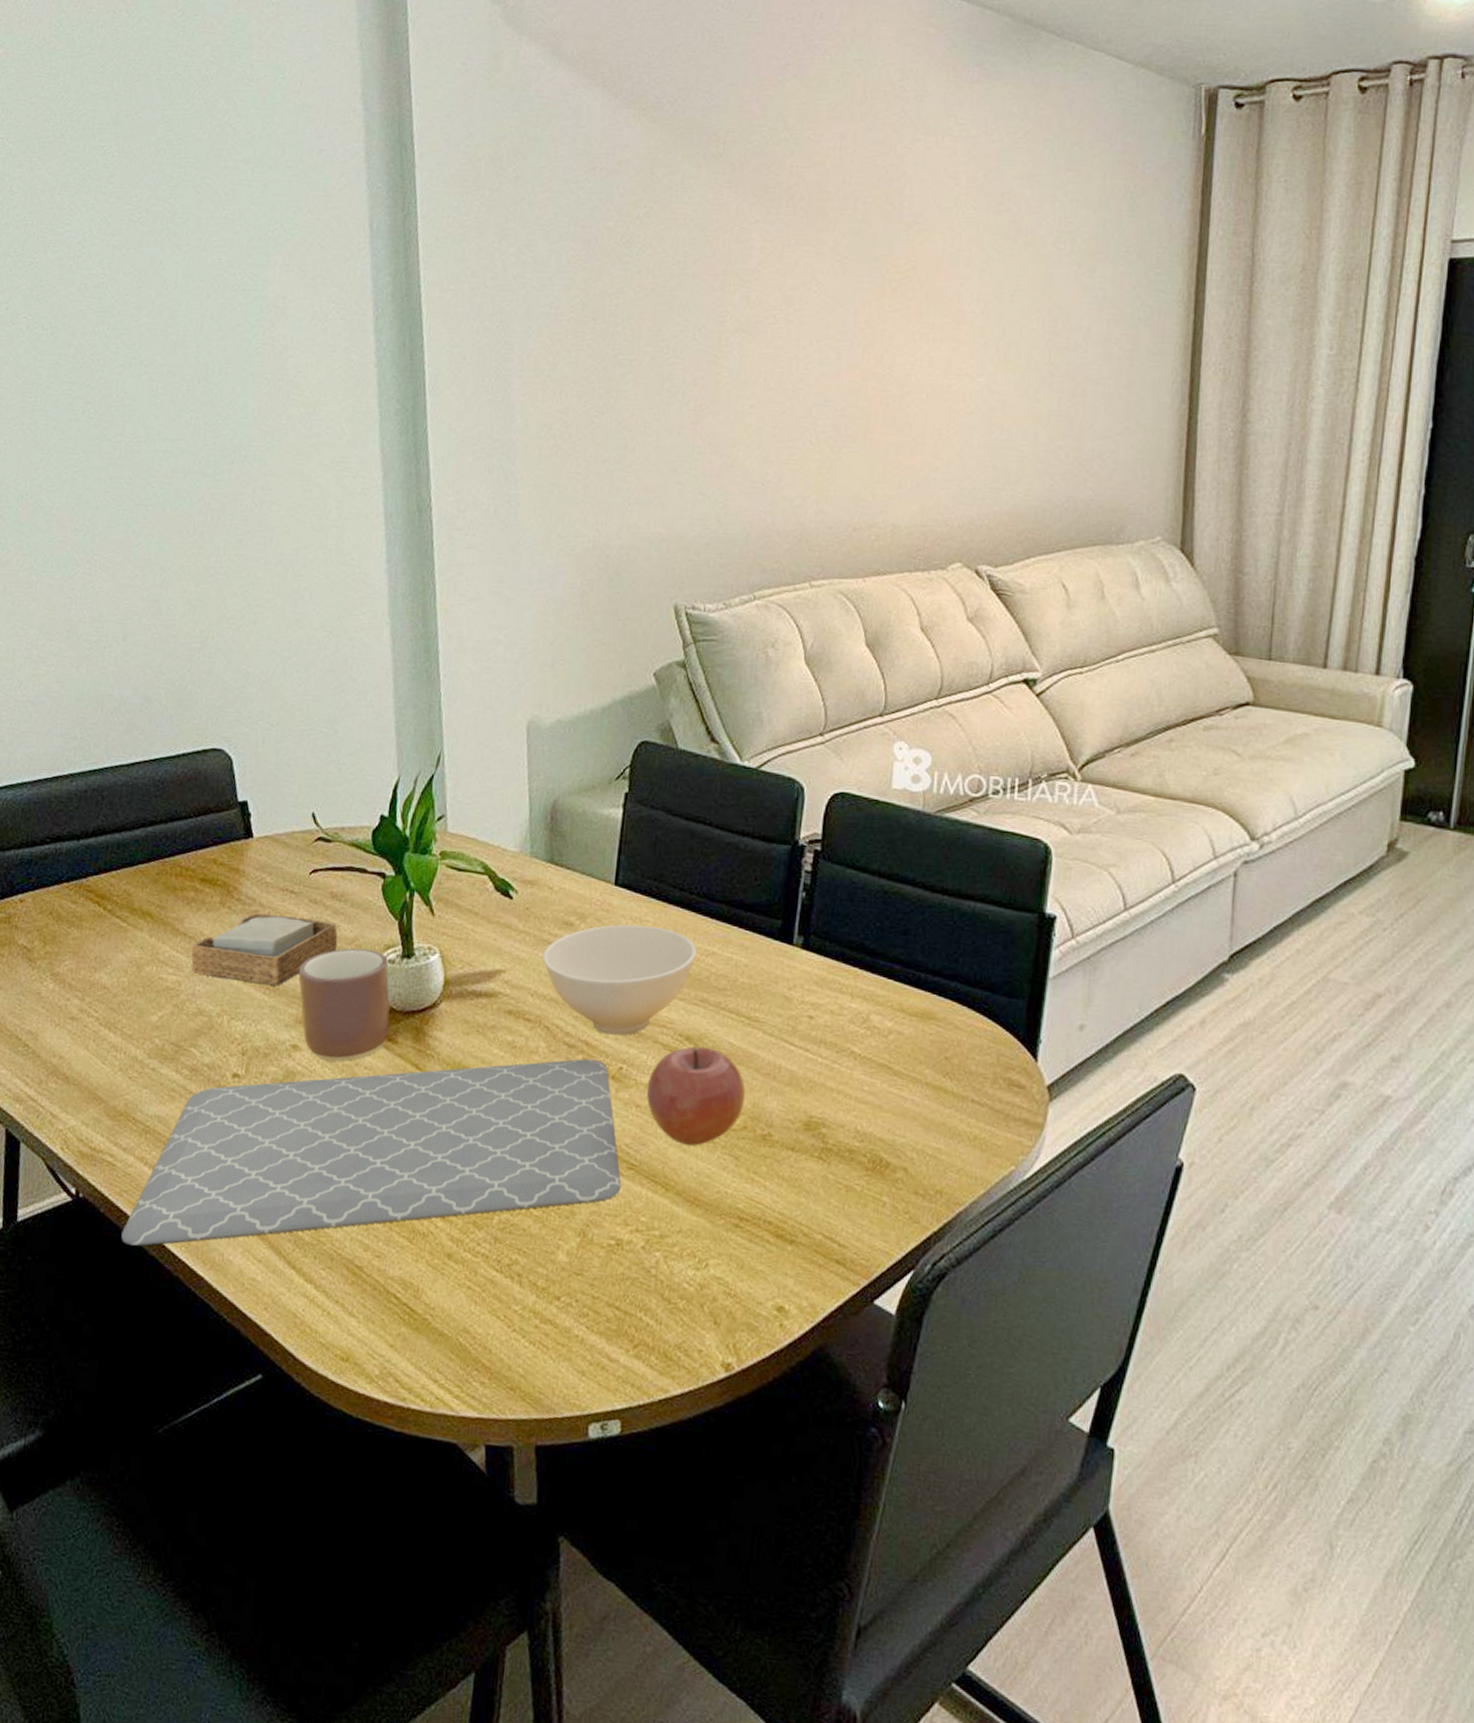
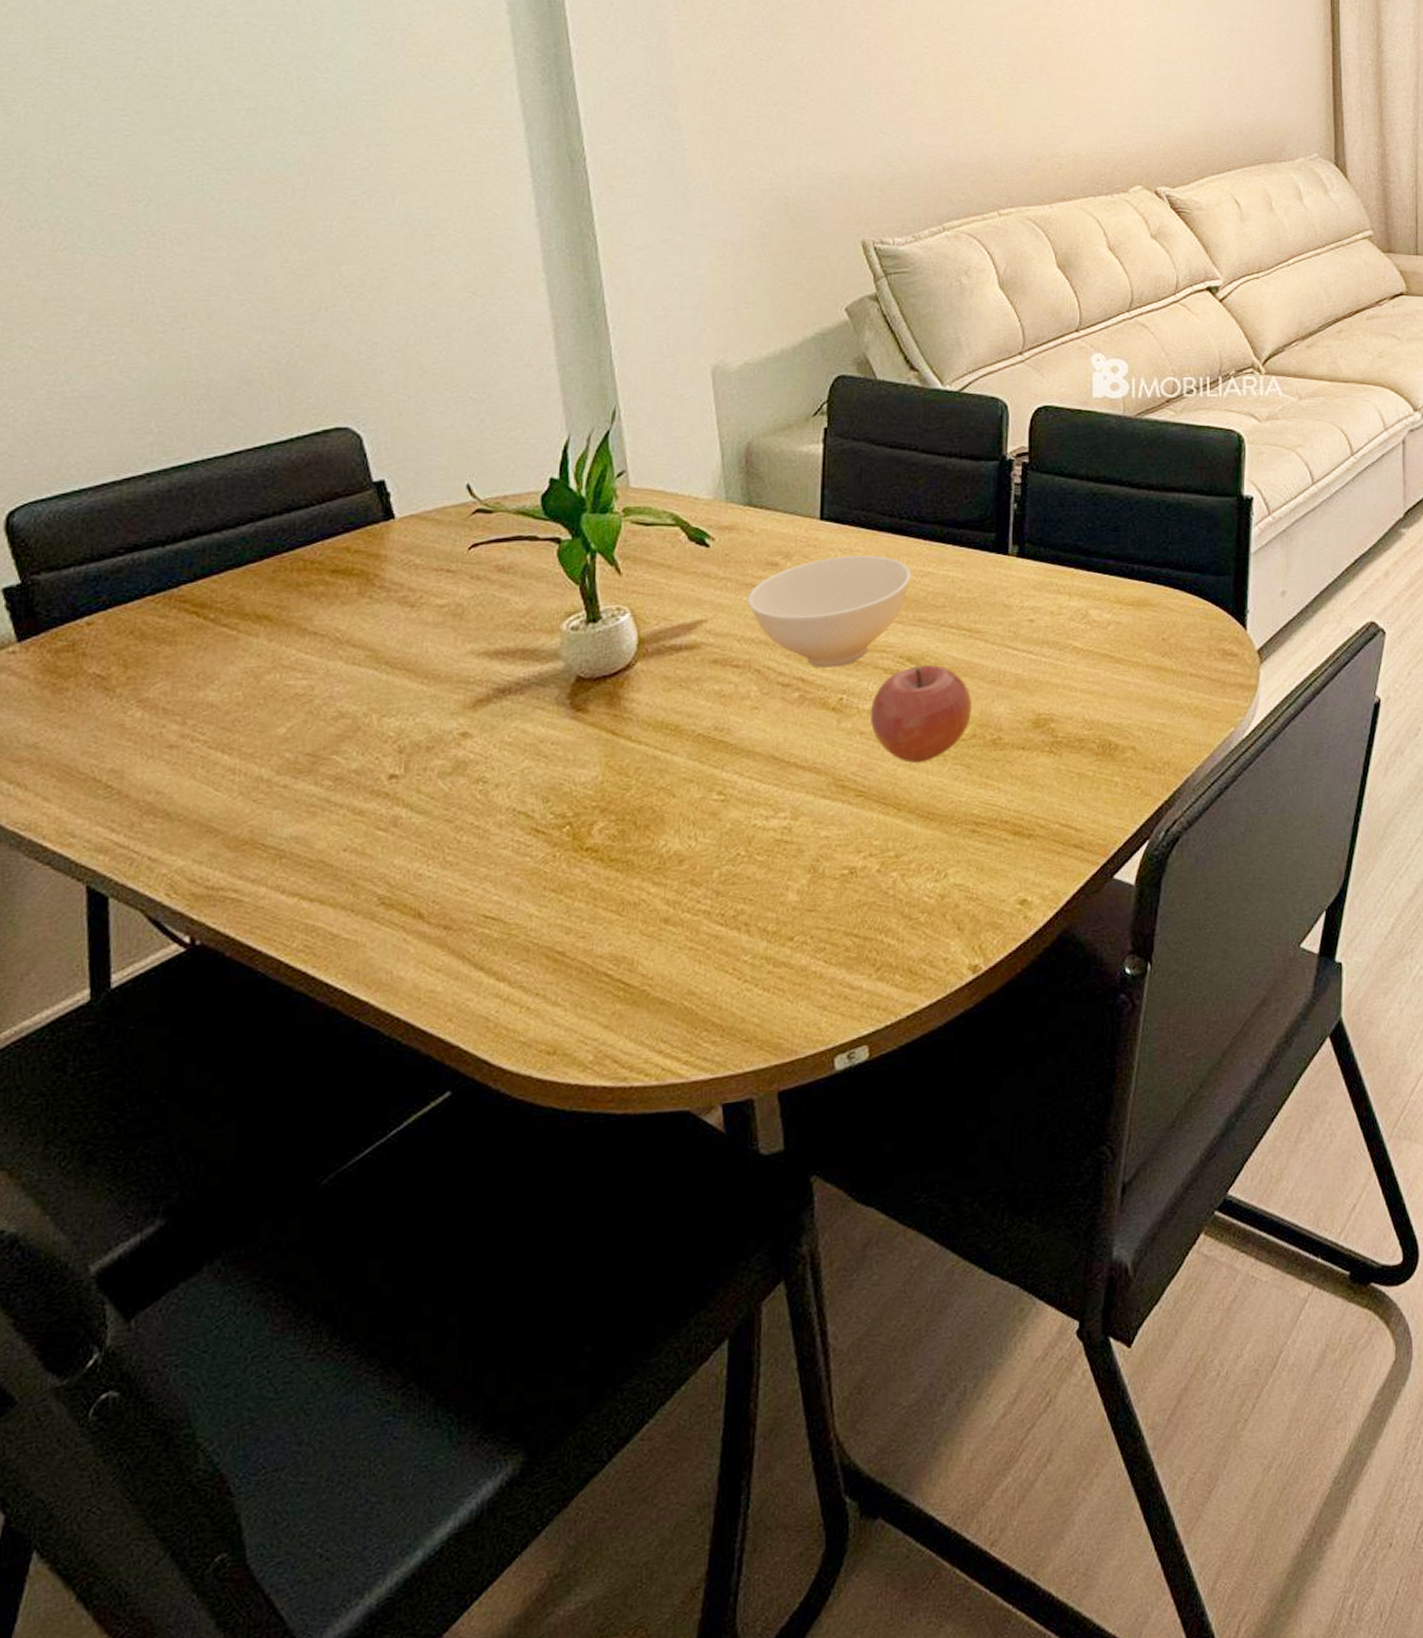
placemat: present [121,1059,621,1247] -> none [256,694,850,987]
napkin holder: present [191,912,338,986] -> none [324,596,509,675]
mug: present [298,948,390,1062] -> none [462,619,578,743]

